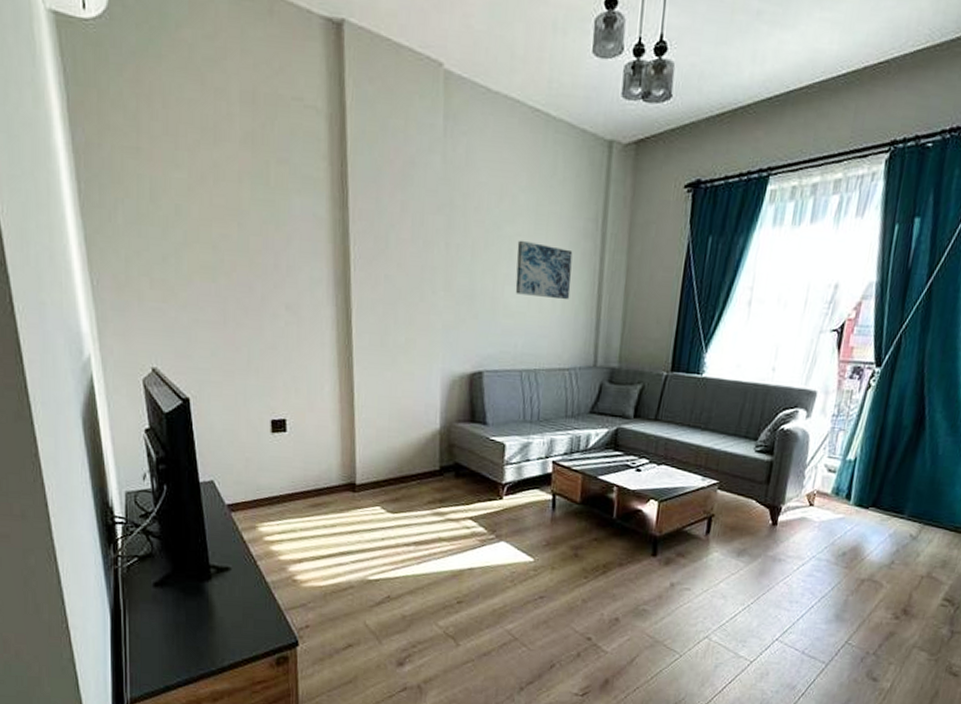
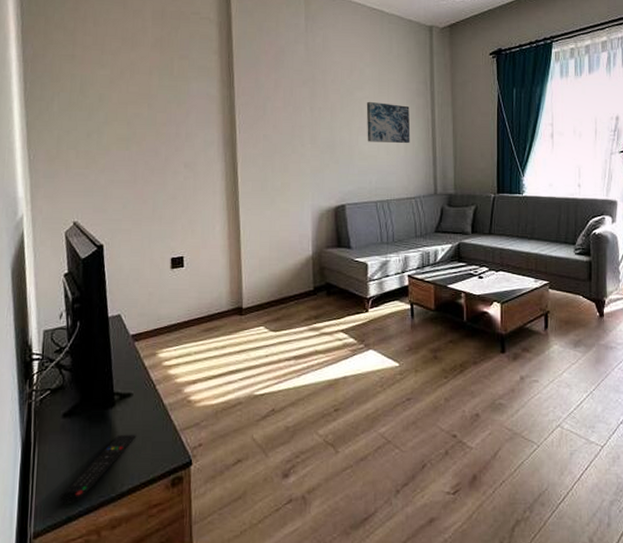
remote control: none [154,609,237,674] -> present [58,434,137,504]

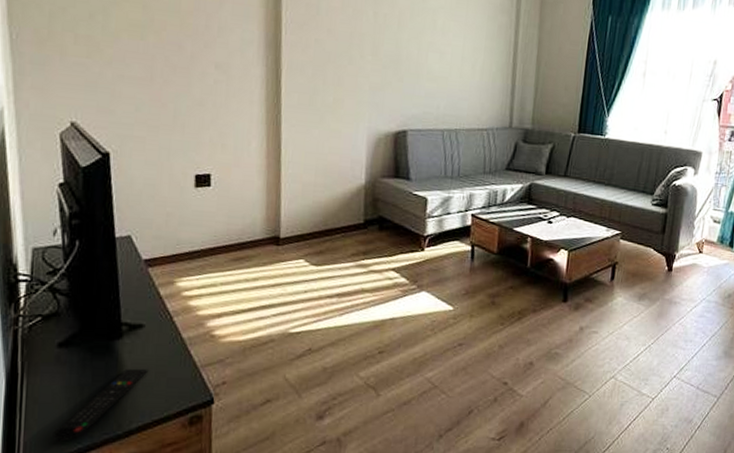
wall art: present [366,101,411,144] -> none [438,12,491,67]

